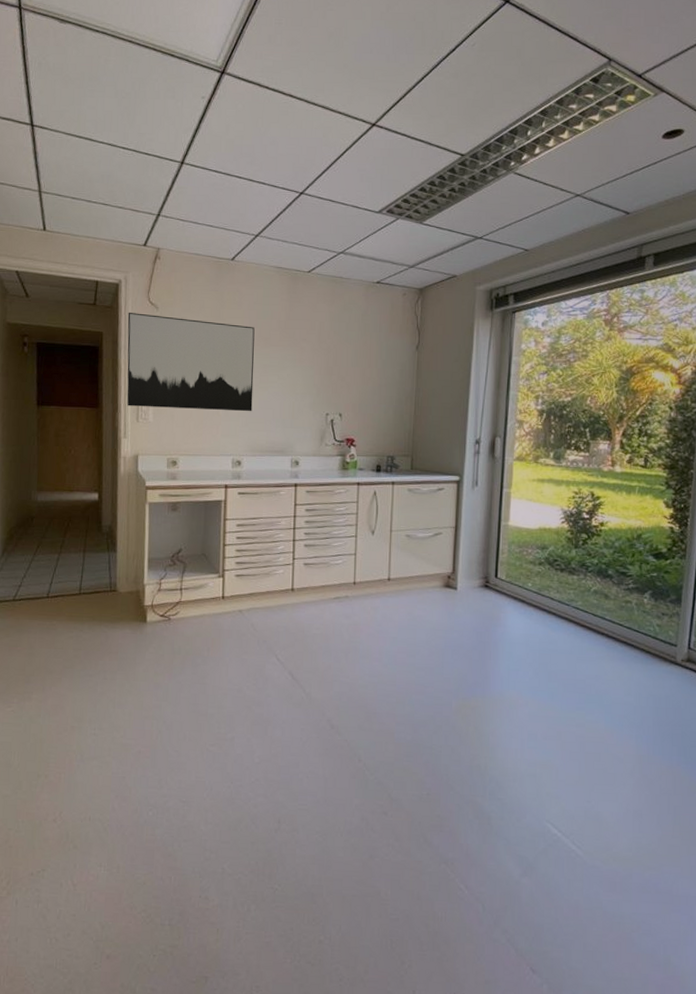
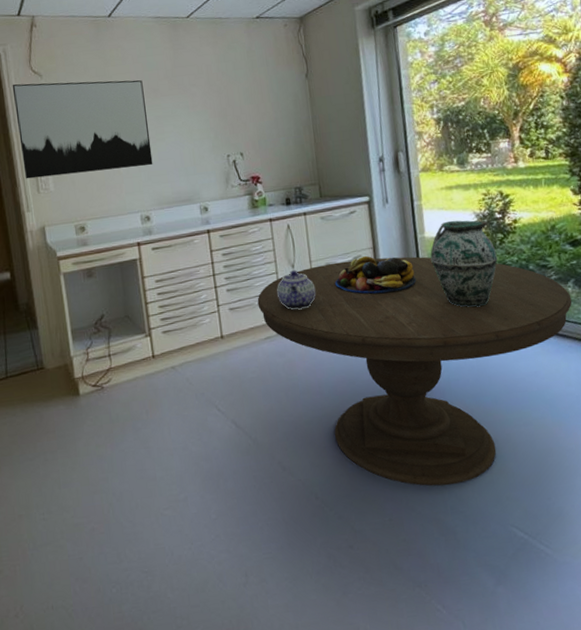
dining table: none [332,535,646,772] -> present [257,256,572,486]
teapot: none [353,536,392,576] -> present [277,270,316,310]
fruit bowl: none [411,533,493,574] -> present [335,255,417,294]
vase: none [511,513,578,603] -> present [430,220,498,308]

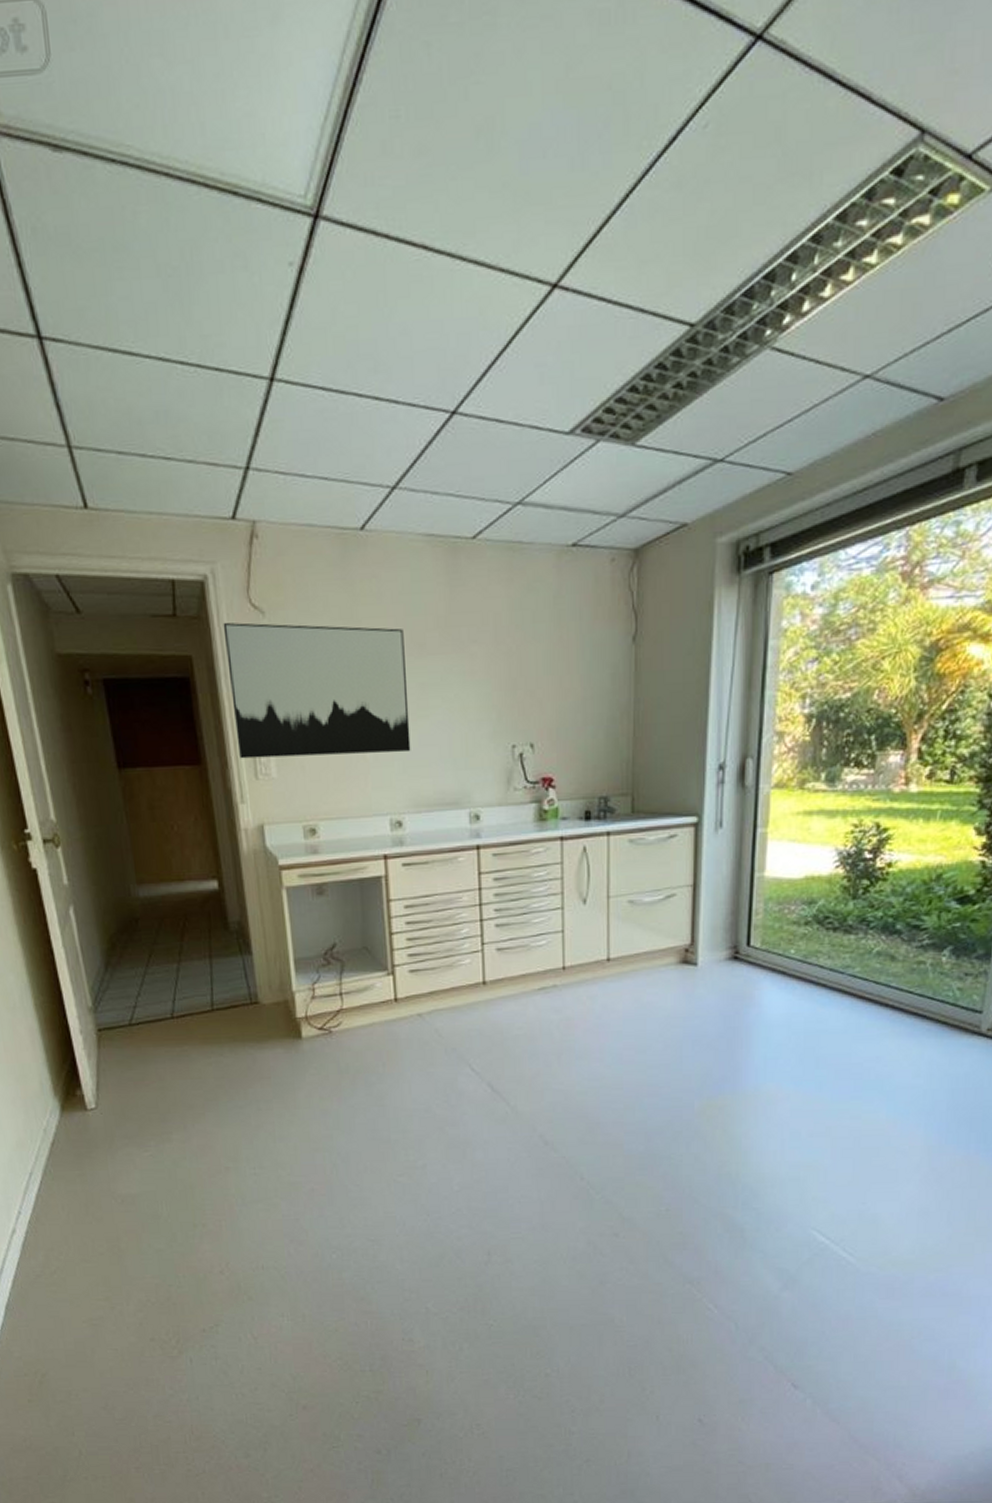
dining table: present [257,256,572,486] -> none [533,899,944,1179]
teapot: present [277,270,316,310] -> none [560,906,611,957]
fruit bowl: present [335,255,417,294] -> none [637,894,744,945]
vase: present [430,220,498,308] -> none [768,857,857,972]

